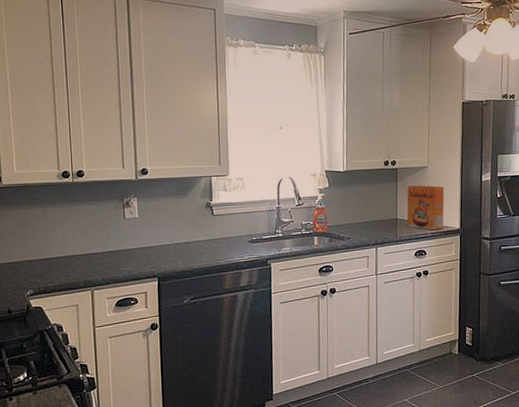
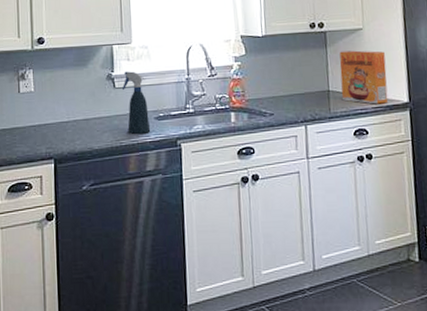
spray bottle: none [220,200,245,255] -> present [123,71,151,134]

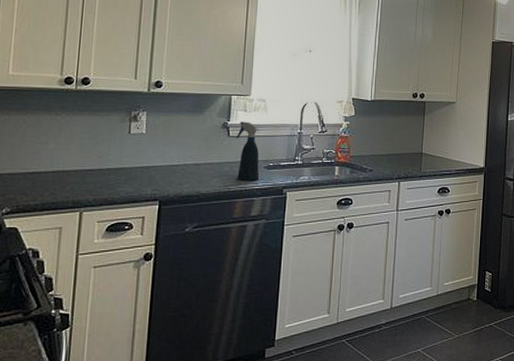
cereal box: present [339,50,389,104] -> none [431,120,470,167]

